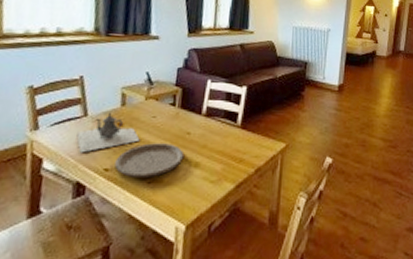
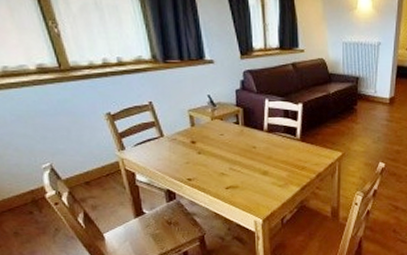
teapot: present [76,112,140,153] -> none [158,132,213,167]
plate: present [114,143,184,177] -> none [195,156,253,185]

